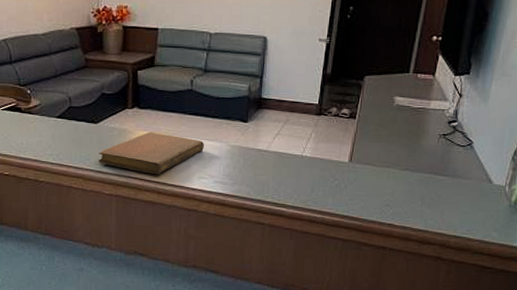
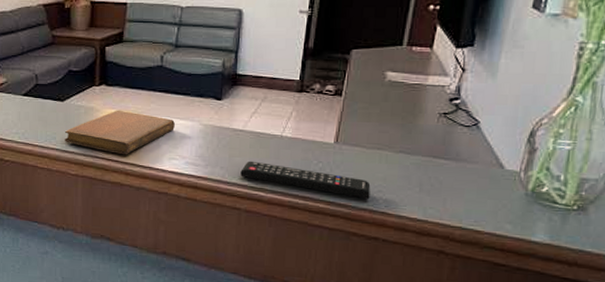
remote control: none [264,179,380,212] -> present [240,161,371,199]

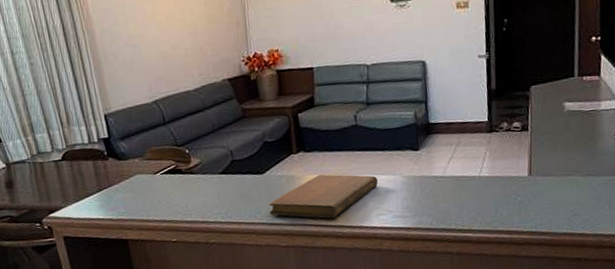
remote control: present [240,161,371,199] -> none [447,204,568,224]

